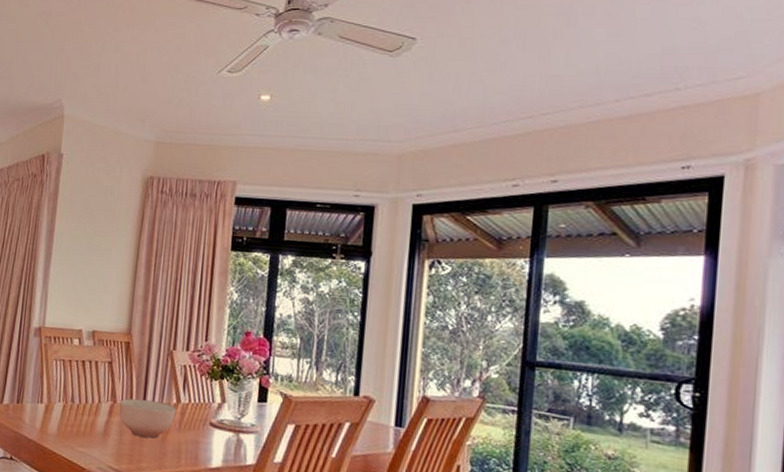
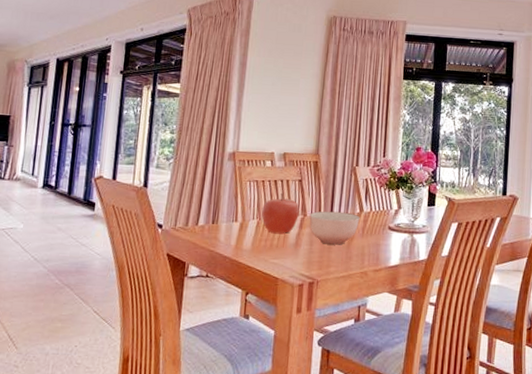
fruit: none [68,374,109,420] -> present [261,192,299,233]

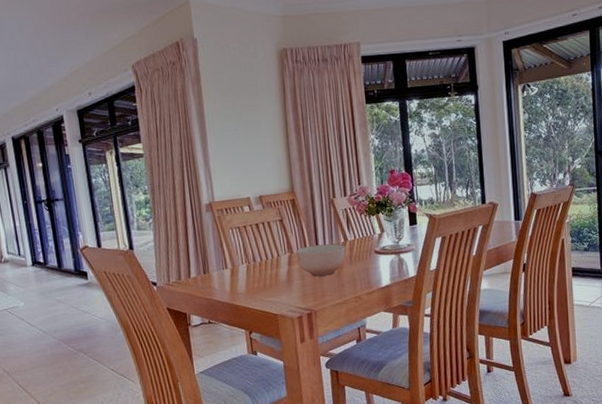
fruit: present [261,192,299,233] -> none [249,234,286,274]

